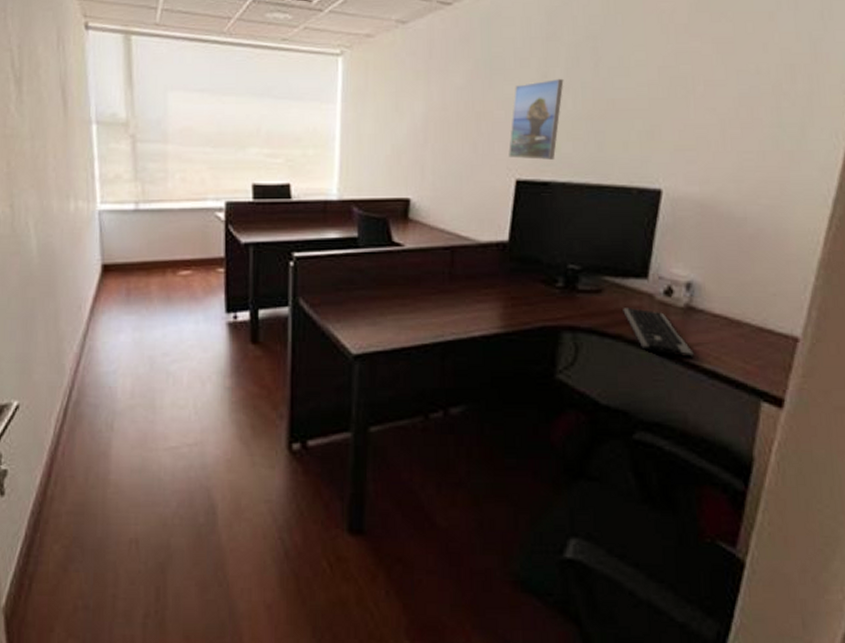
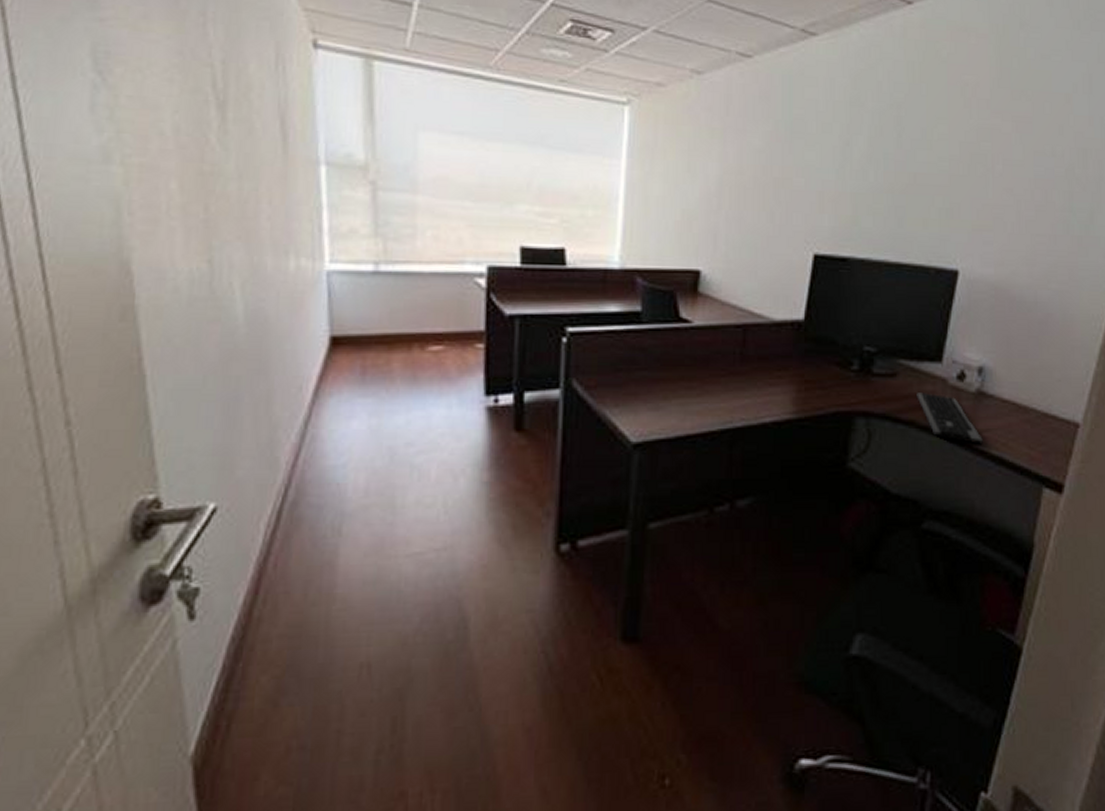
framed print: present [509,78,564,160] -> none [807,147,866,234]

